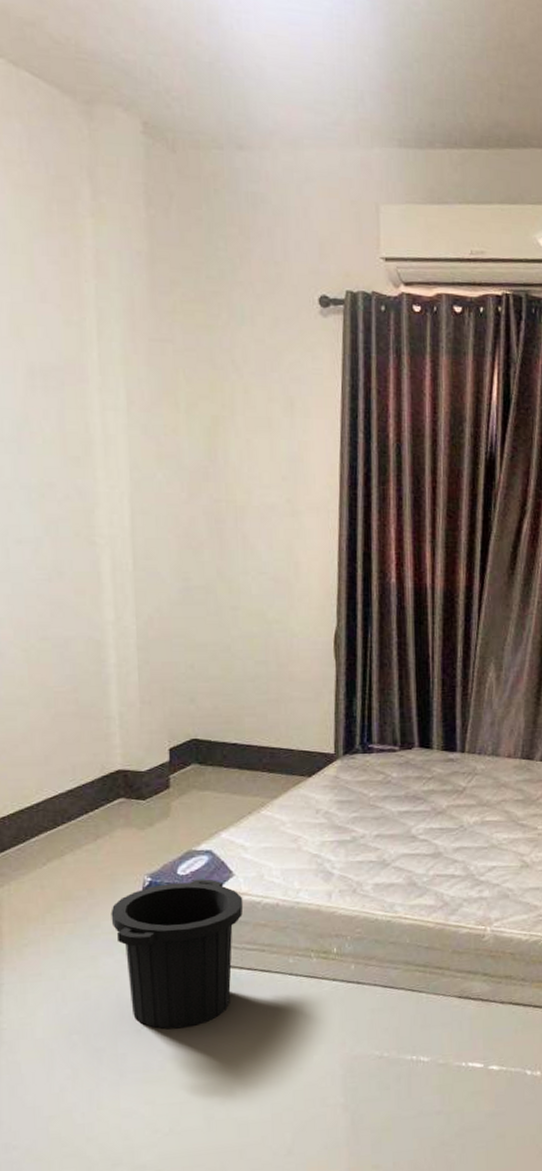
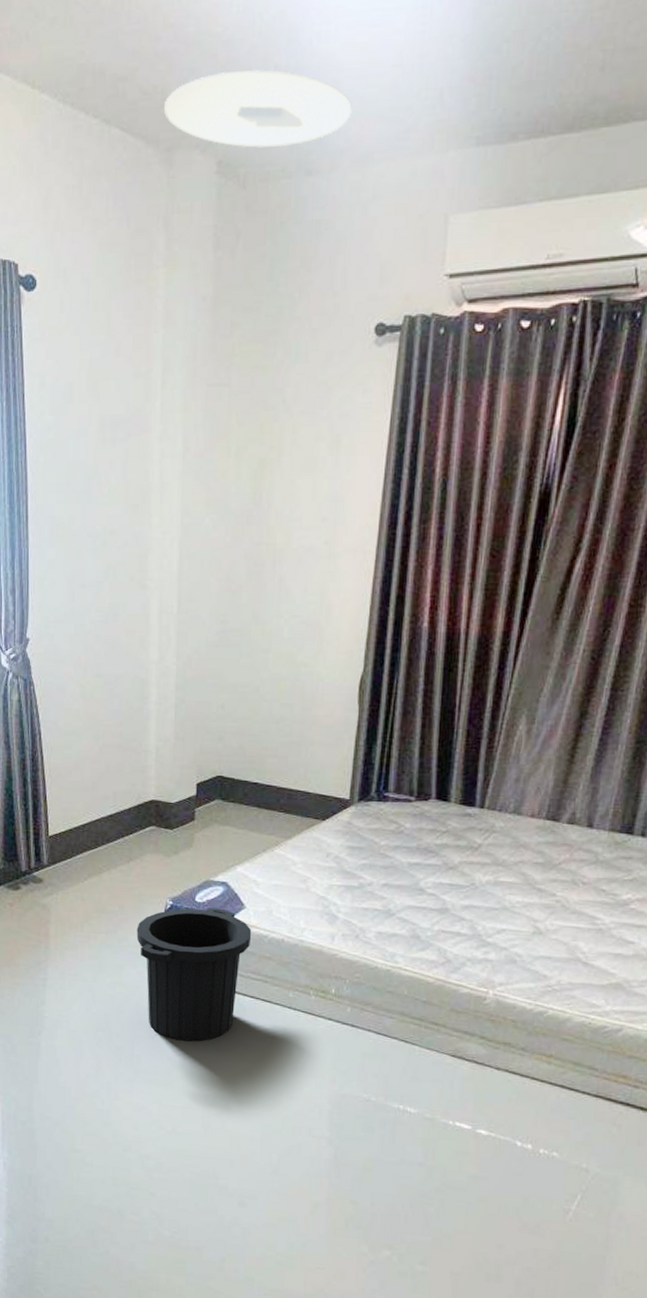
ceiling light: none [78,37,278,119] -> present [163,69,352,148]

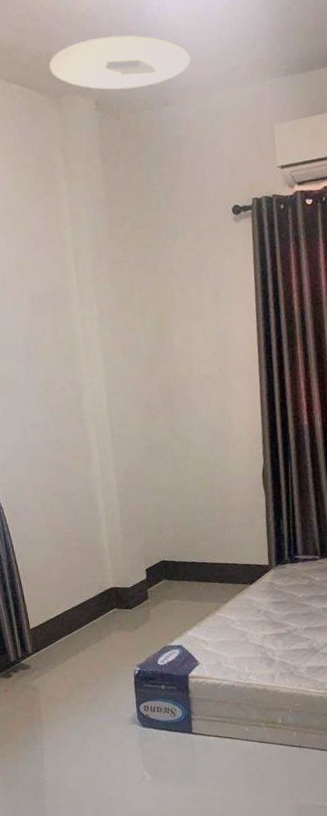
trash can: present [136,907,252,1042] -> none [113,667,208,783]

